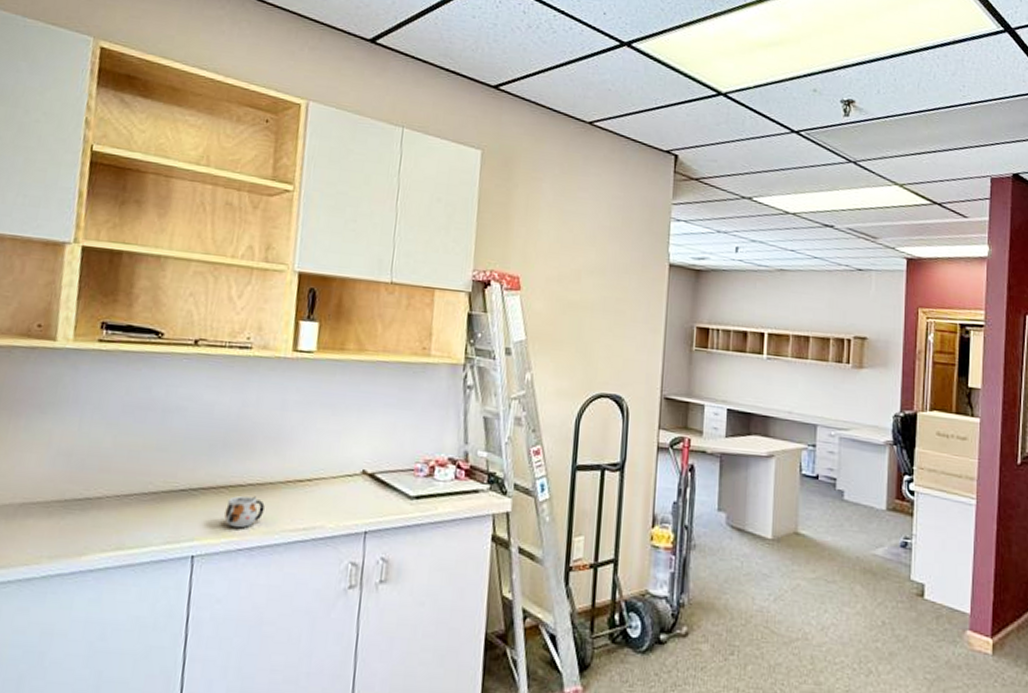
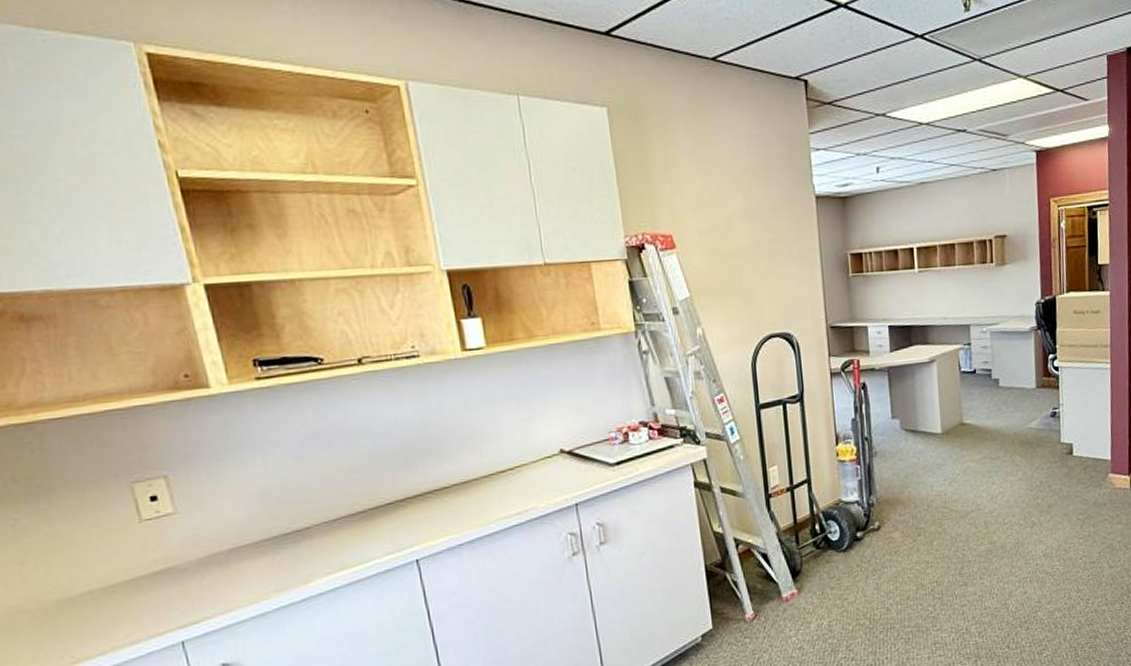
mug: present [224,495,265,529] -> none [436,494,475,527]

